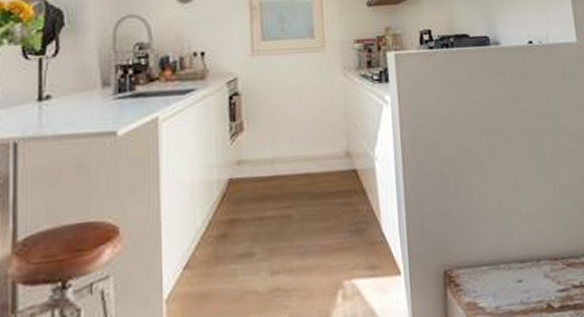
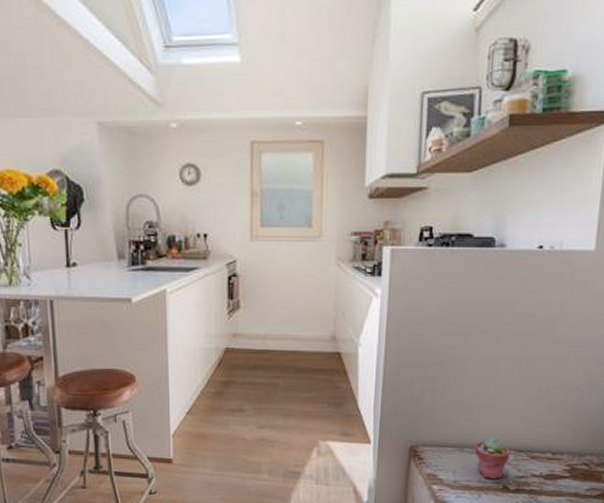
potted succulent: none [510,247,547,299] -> present [474,437,510,479]

